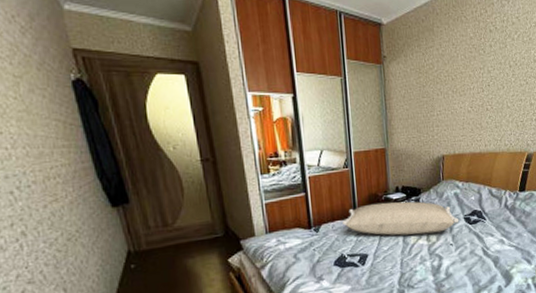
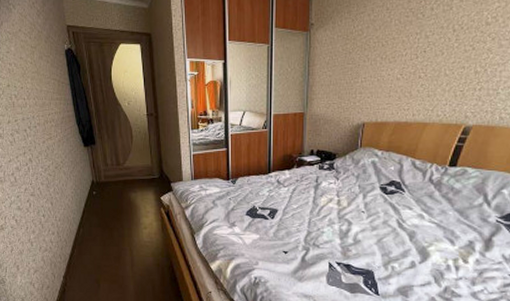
pillow: present [342,201,459,236] -> none [257,163,374,198]

